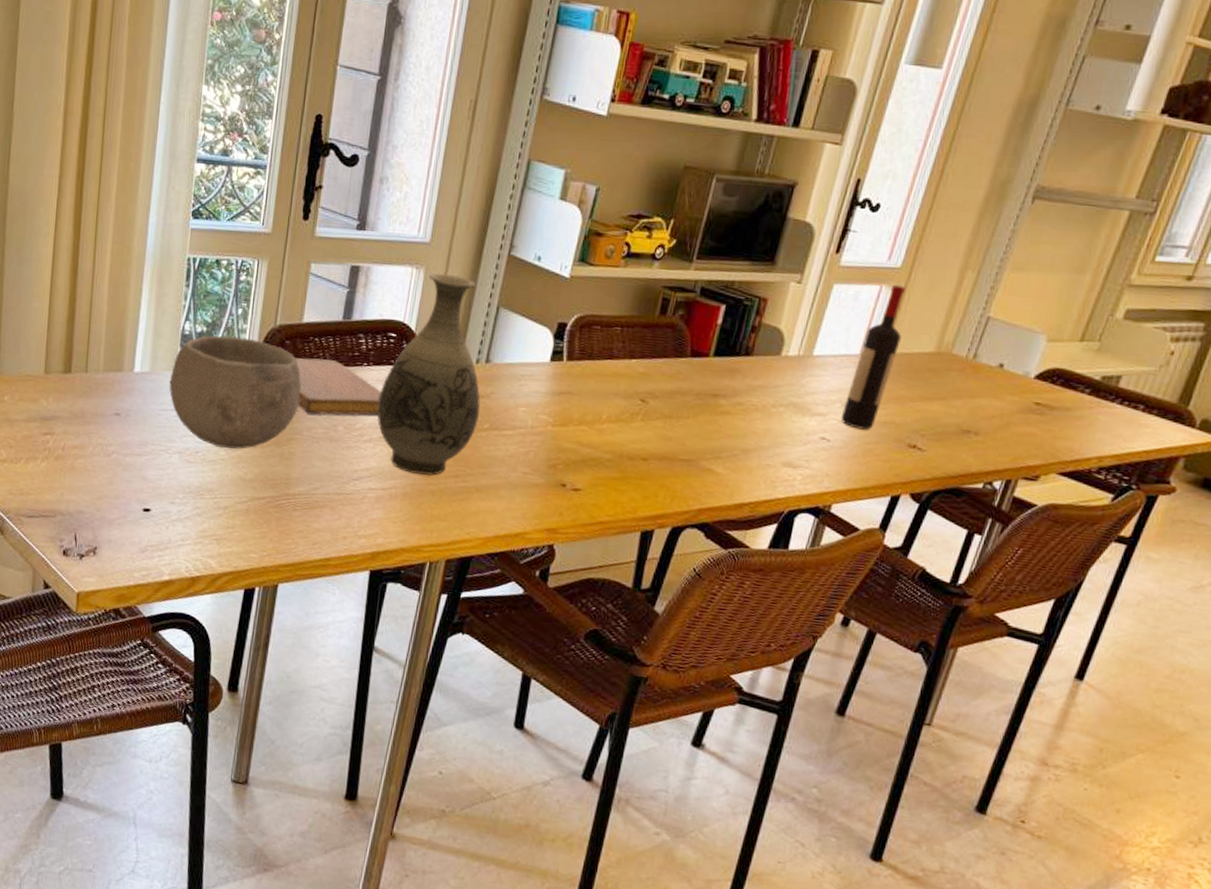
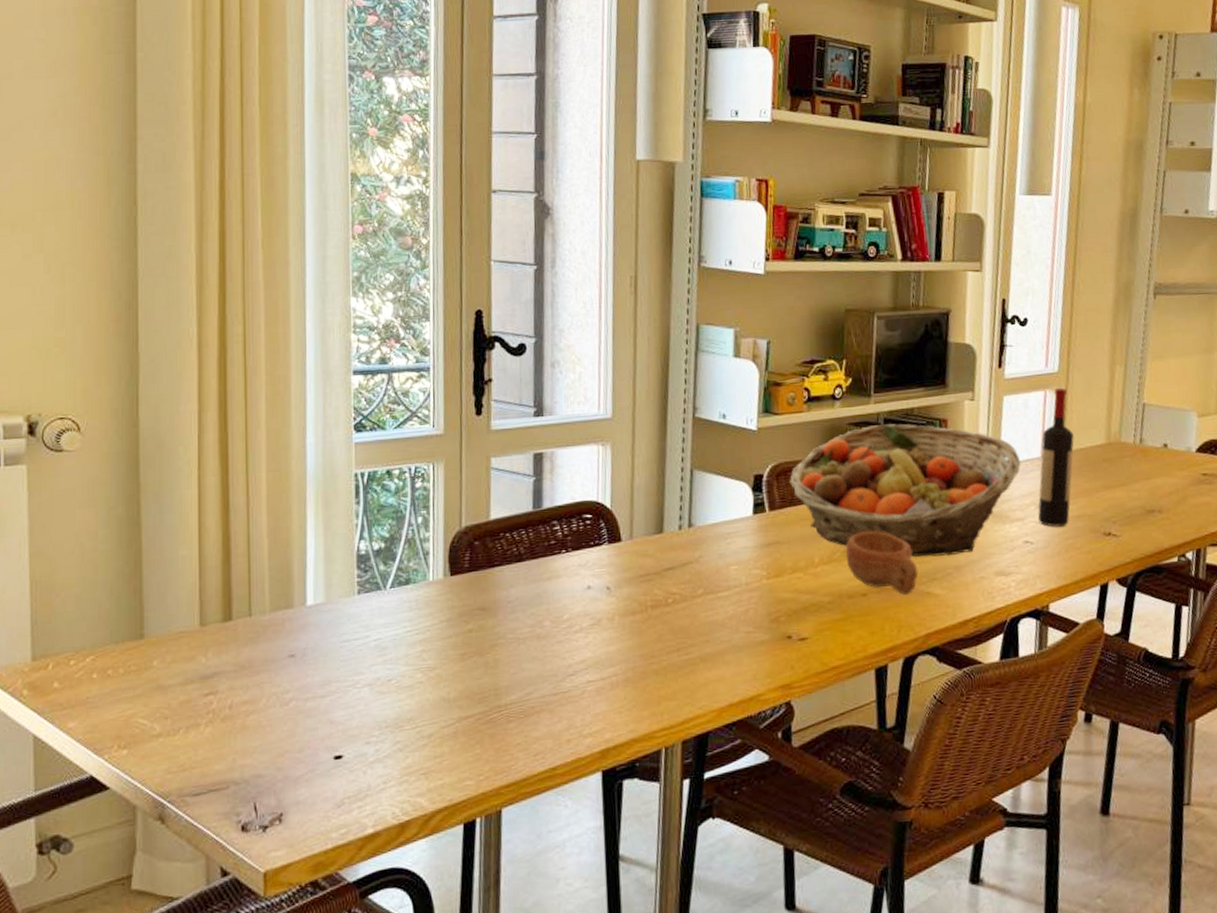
bowl: present [169,335,301,449] -> none [349,546,498,670]
notebook: present [295,358,382,416] -> none [487,553,586,615]
vase: present [377,273,481,476] -> none [583,445,691,656]
fruit basket: none [591,292,837,438] -> present [788,423,1021,558]
cup: none [633,397,704,467] -> present [845,530,918,594]

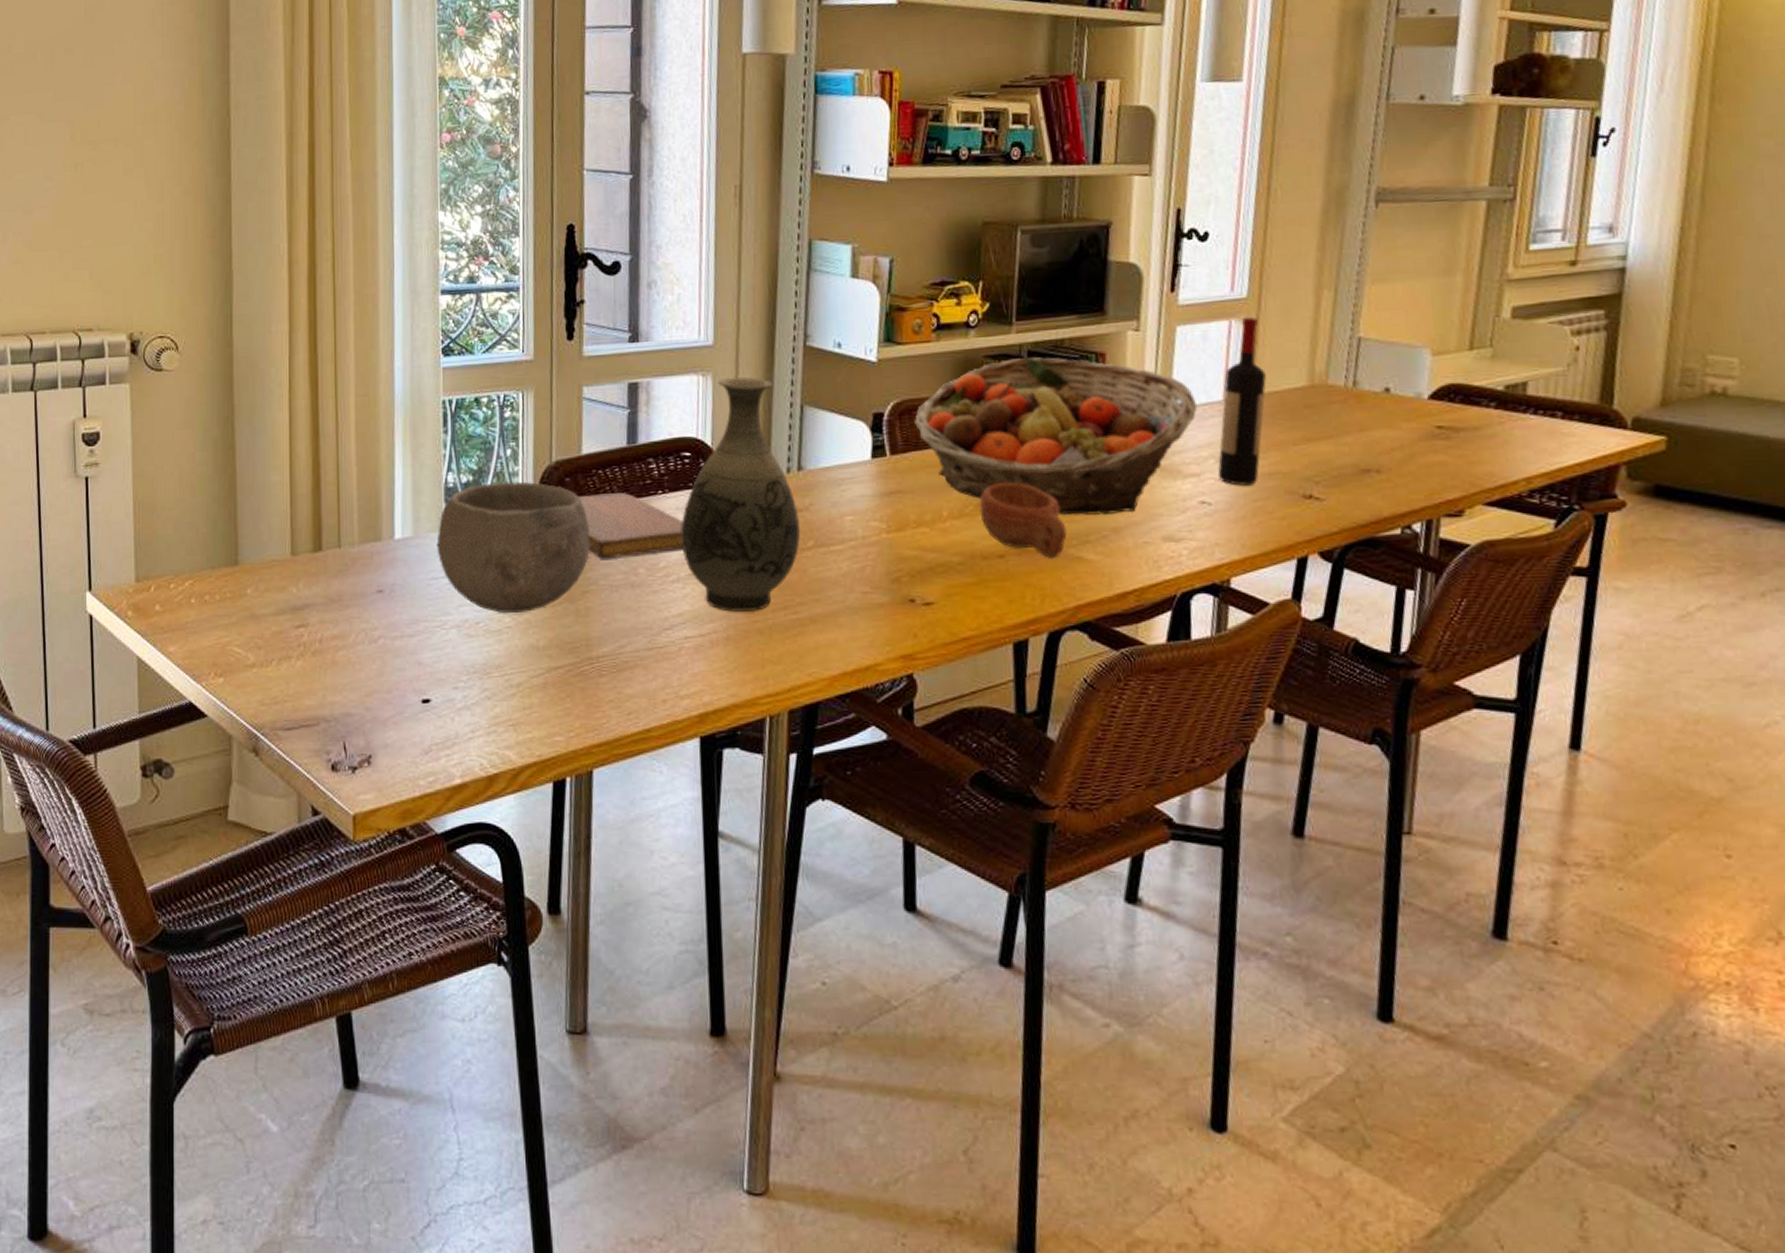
bowl: none [349,546,498,670] -> present [436,481,590,614]
notebook: none [487,553,586,615] -> present [579,493,684,559]
vase: none [583,445,691,656] -> present [681,376,800,612]

